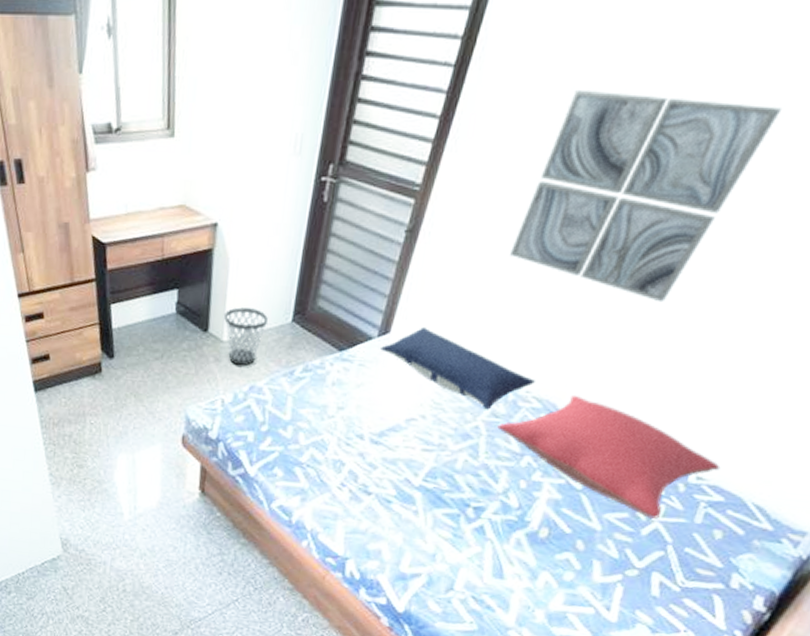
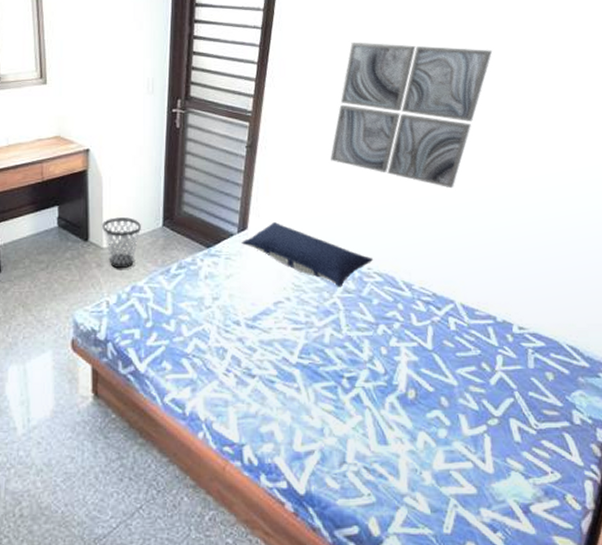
pillow: present [497,396,721,519] -> none [351,268,534,369]

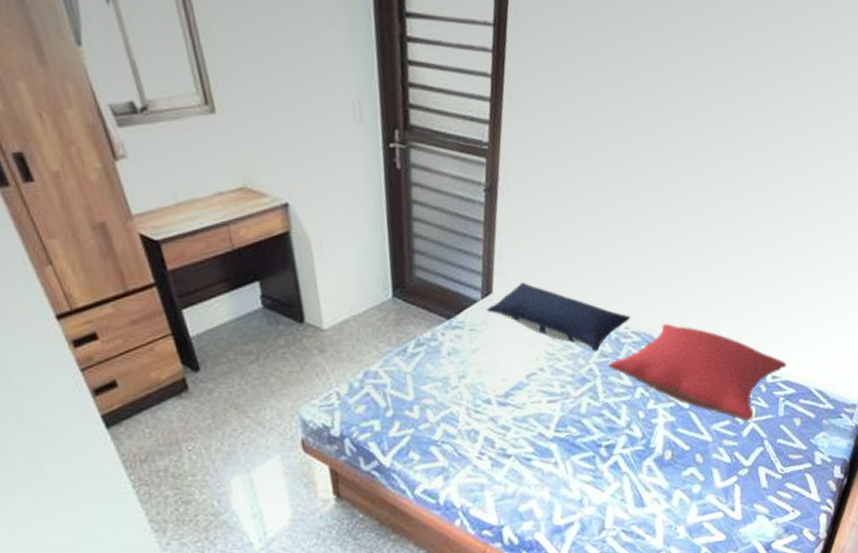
wastebasket: present [102,217,141,269] -> none [318,289,367,353]
wall art: present [331,43,492,189] -> none [583,45,763,230]
pillow: none [351,268,534,369] -> present [608,324,787,421]

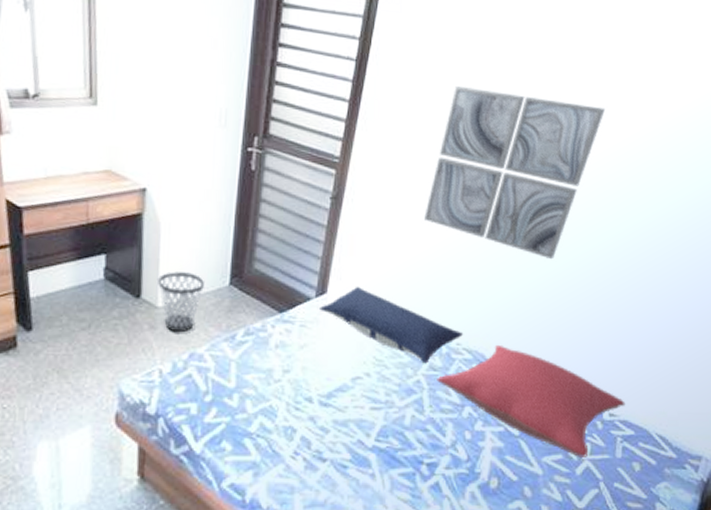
wastebasket: none [318,289,367,353] -> present [158,272,204,333]
wall art: none [583,45,763,230] -> present [424,86,605,260]

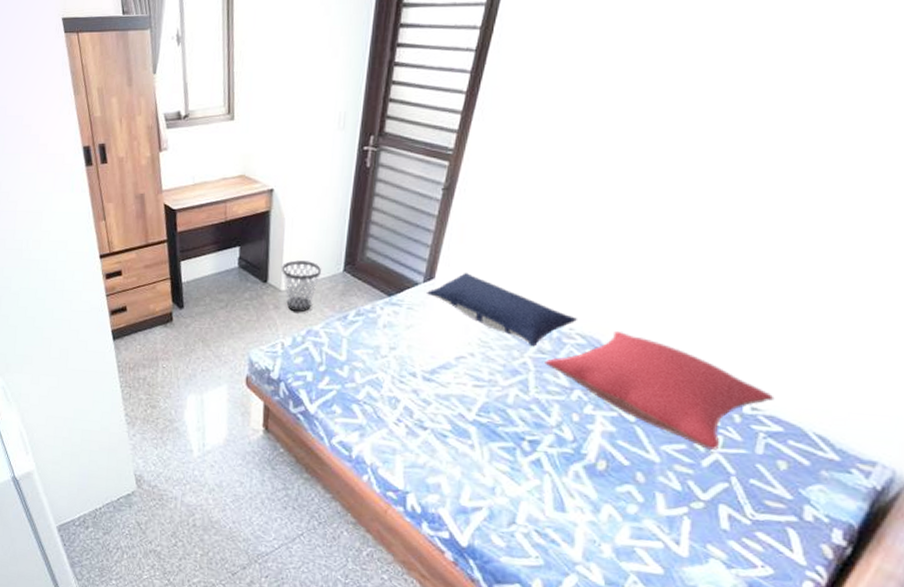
wall art: present [424,86,605,260] -> none [541,64,781,243]

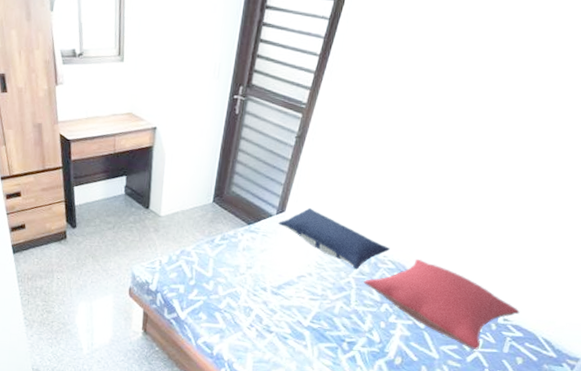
wastebasket: present [282,260,321,313] -> none [161,191,194,235]

